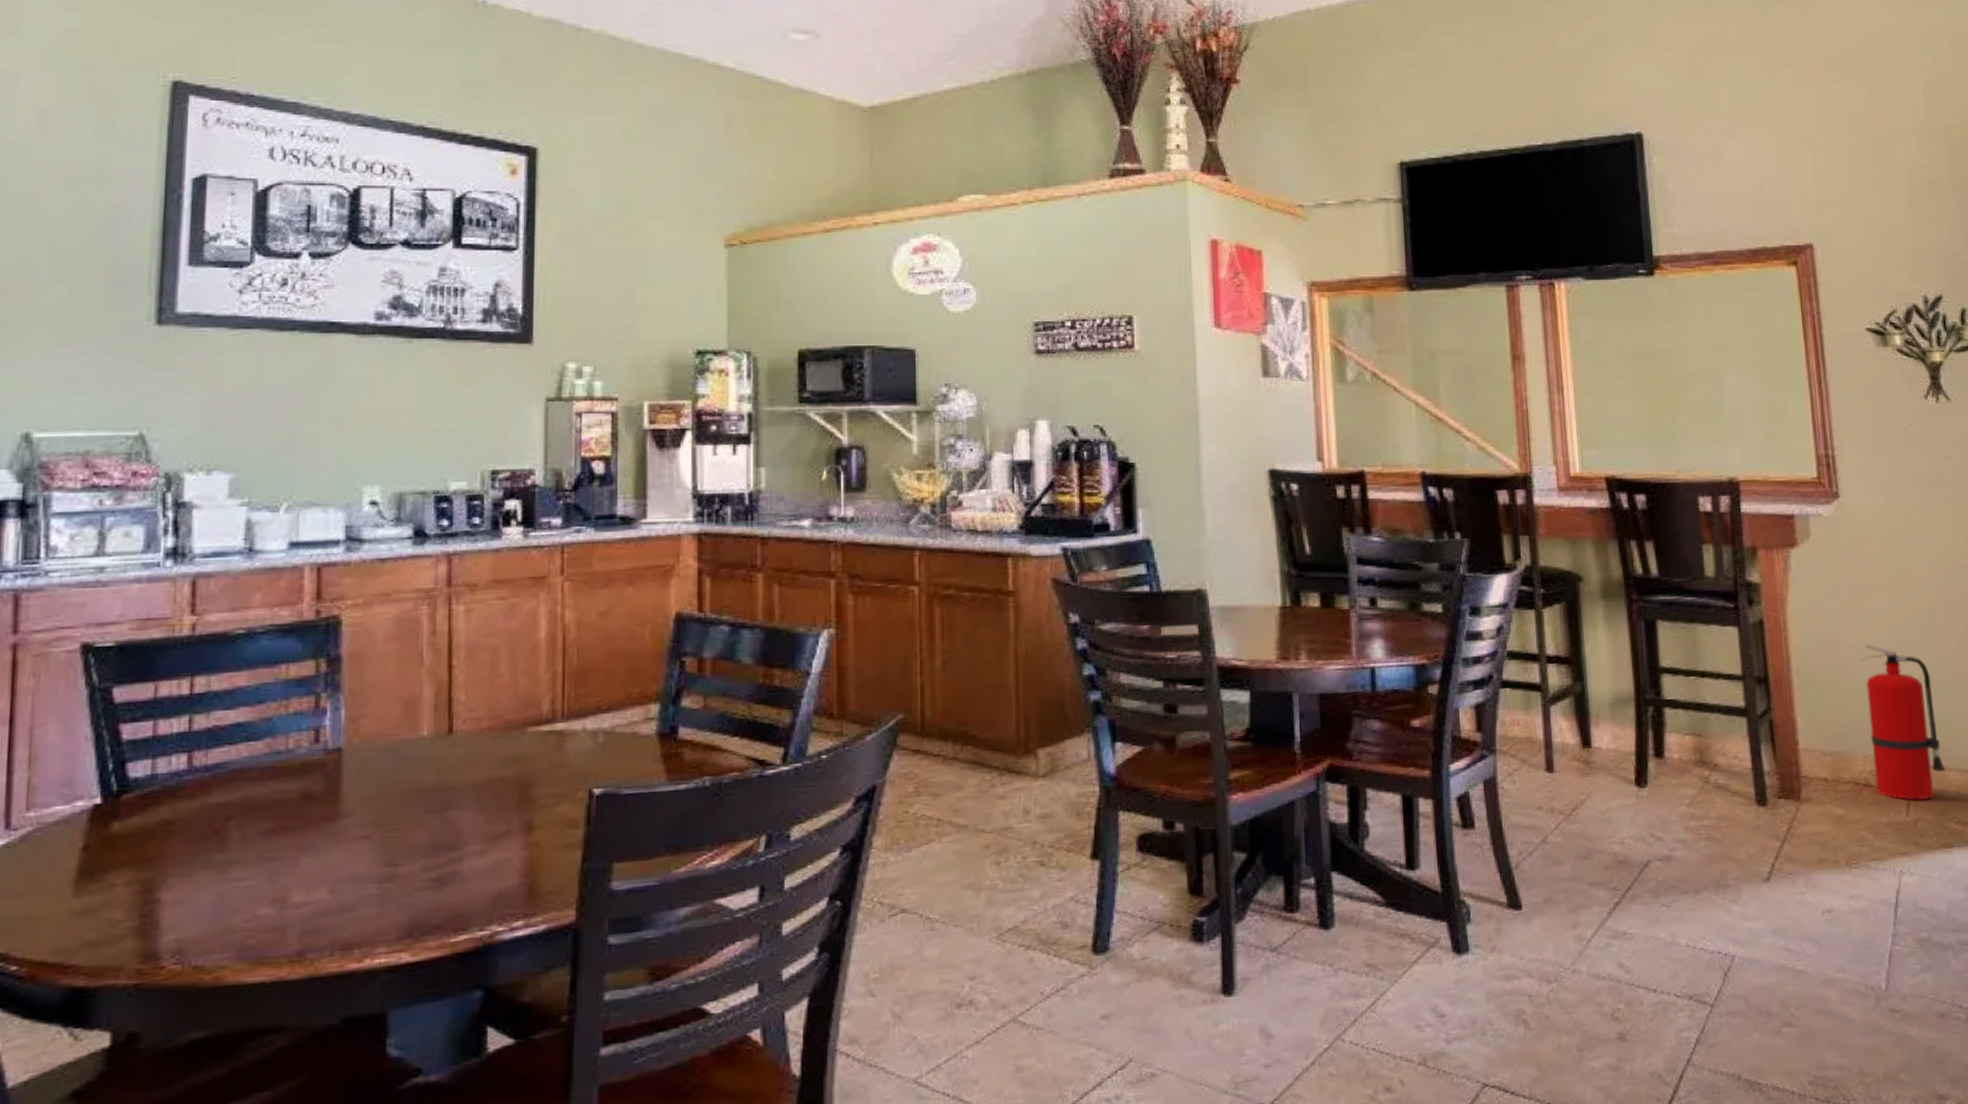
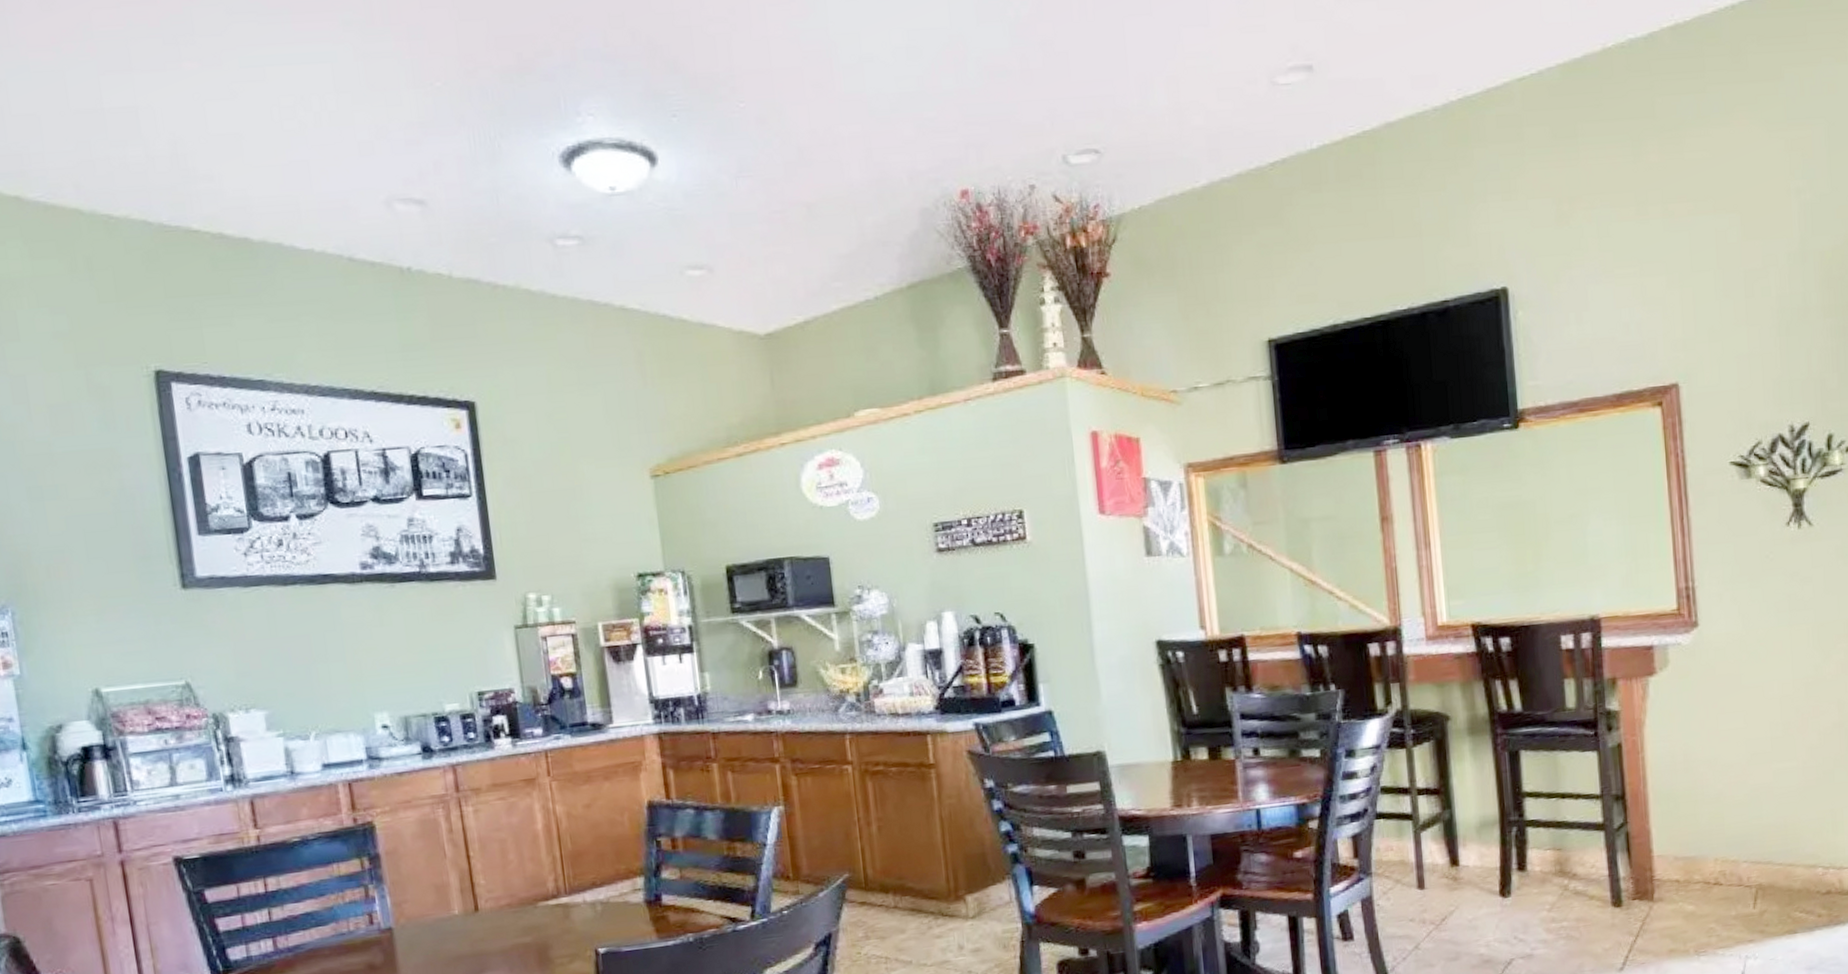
fire extinguisher: present [1861,644,1946,801] -> none [1714,759,1793,895]

